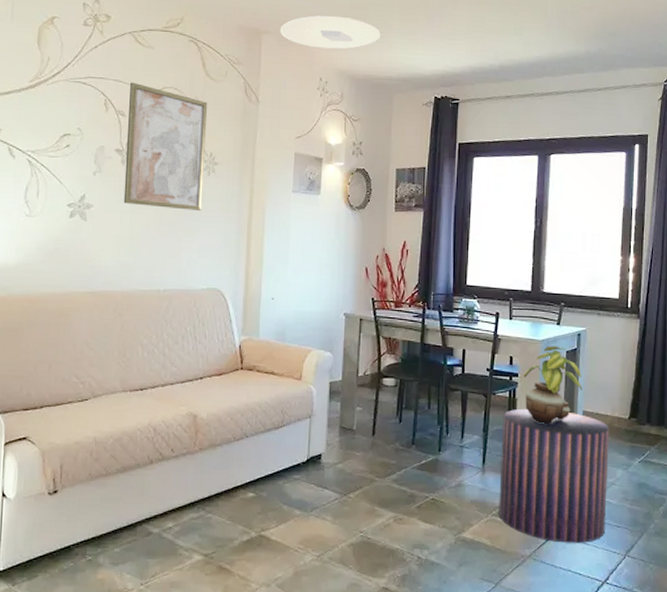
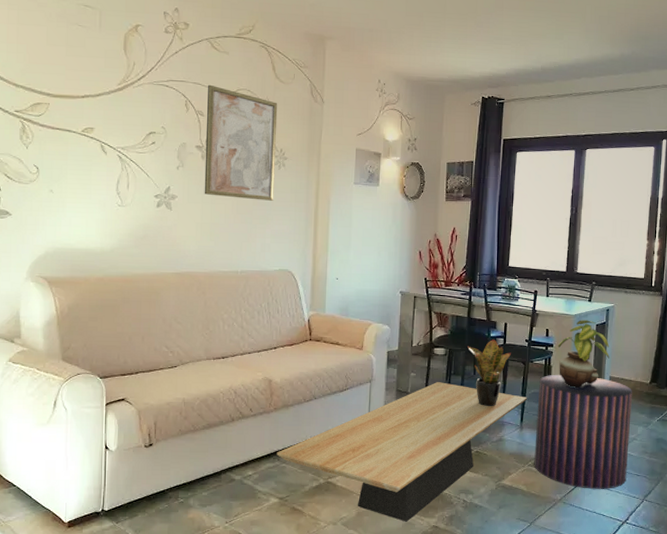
coffee table: none [201,417,490,583] -> present [277,382,528,522]
ceiling light: present [280,15,381,50] -> none [342,22,434,54]
potted plant: none [421,367,470,446] -> present [468,339,511,406]

